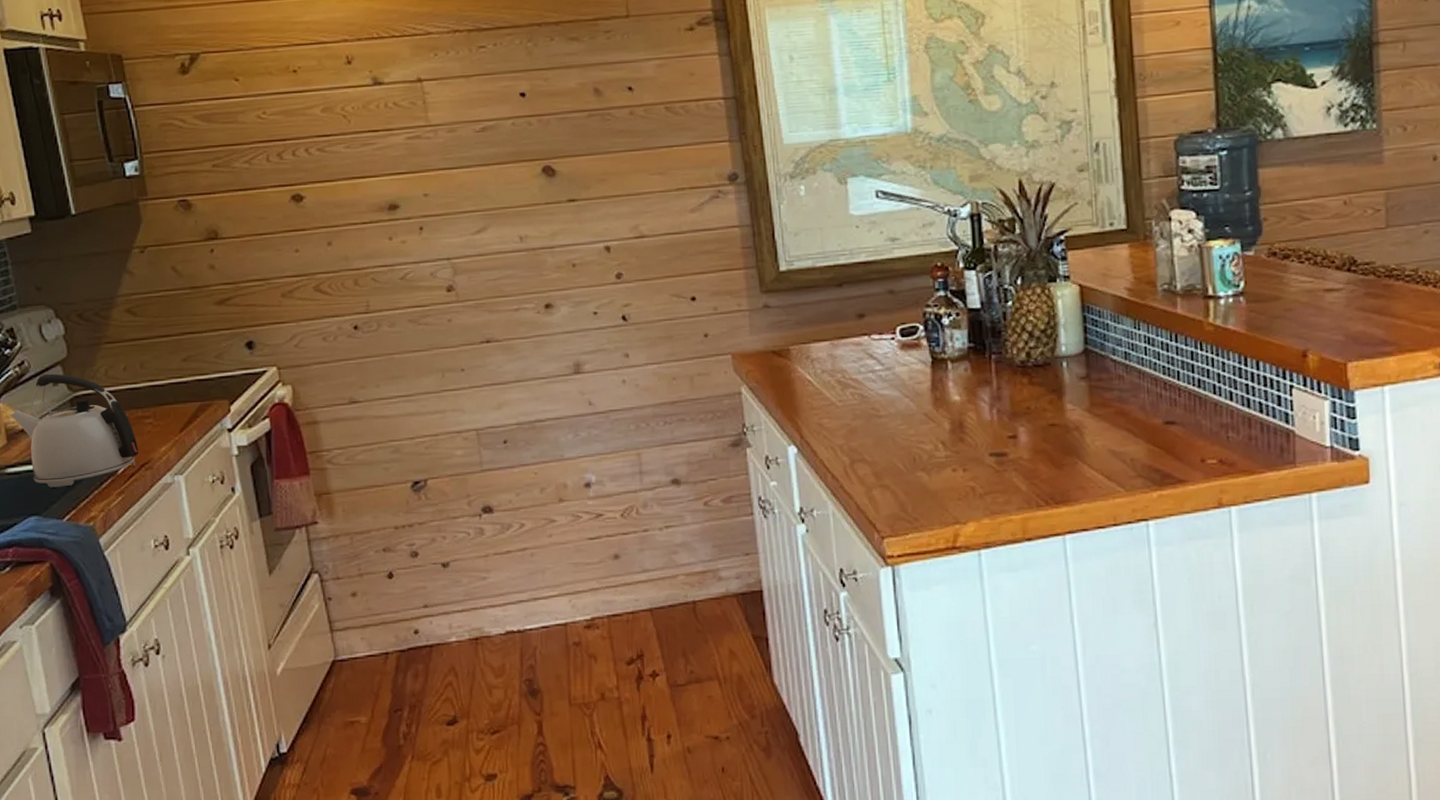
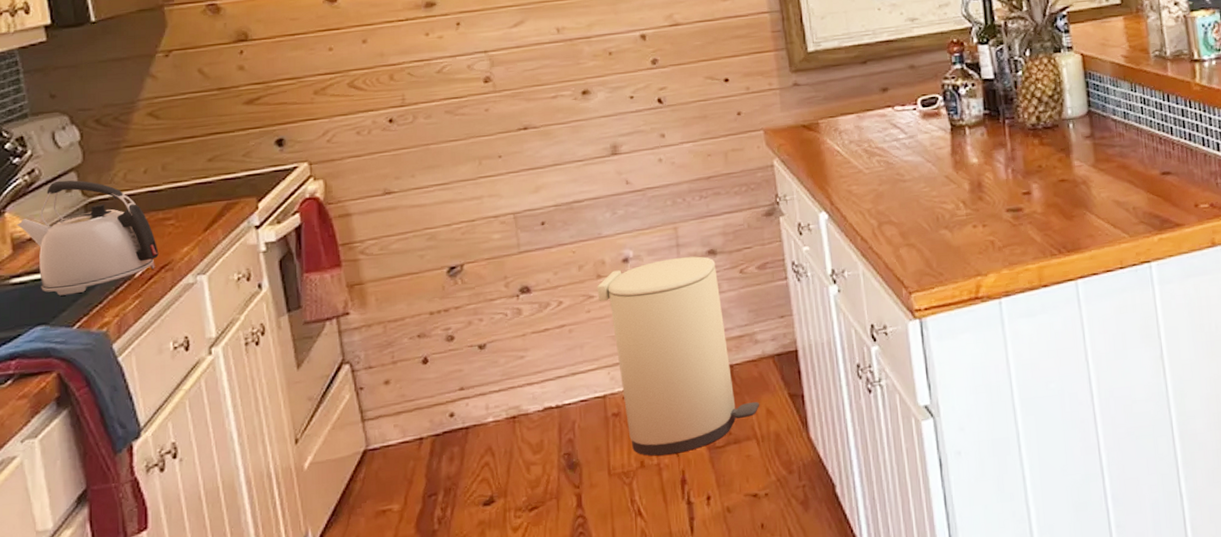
pedal bin: none [559,485,722,689] -> present [597,256,759,456]

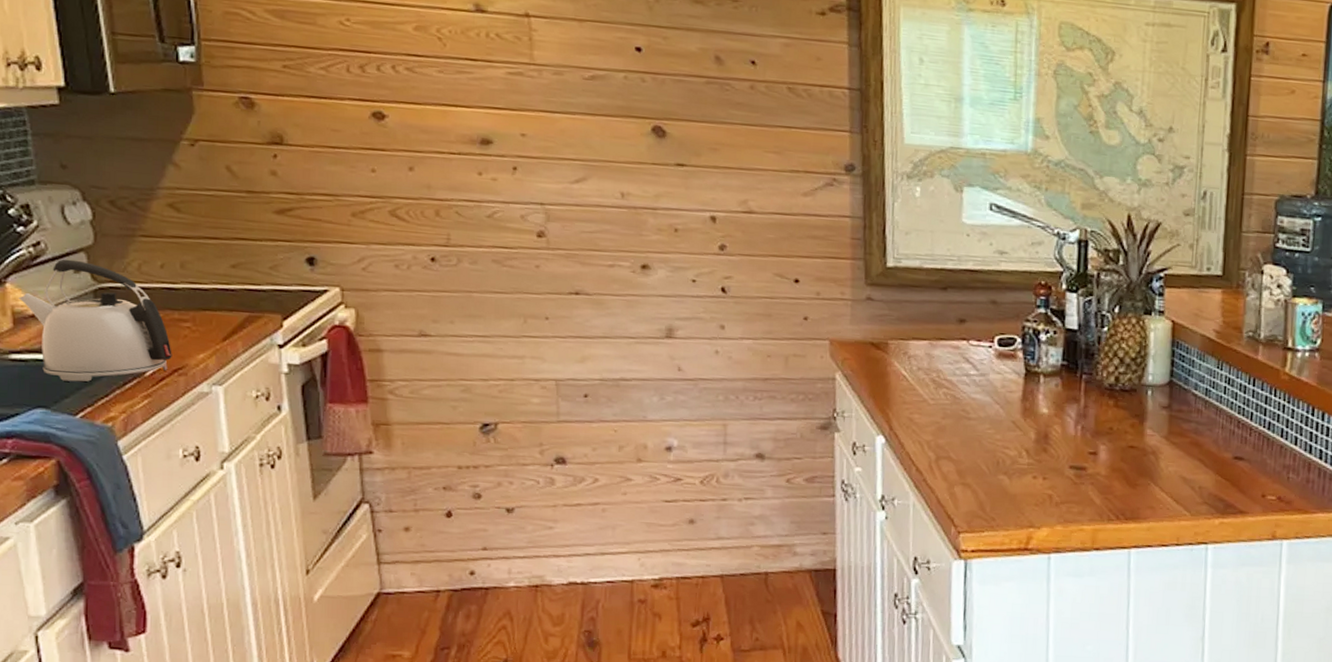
pedal bin: present [597,256,759,456] -> none [636,455,790,650]

